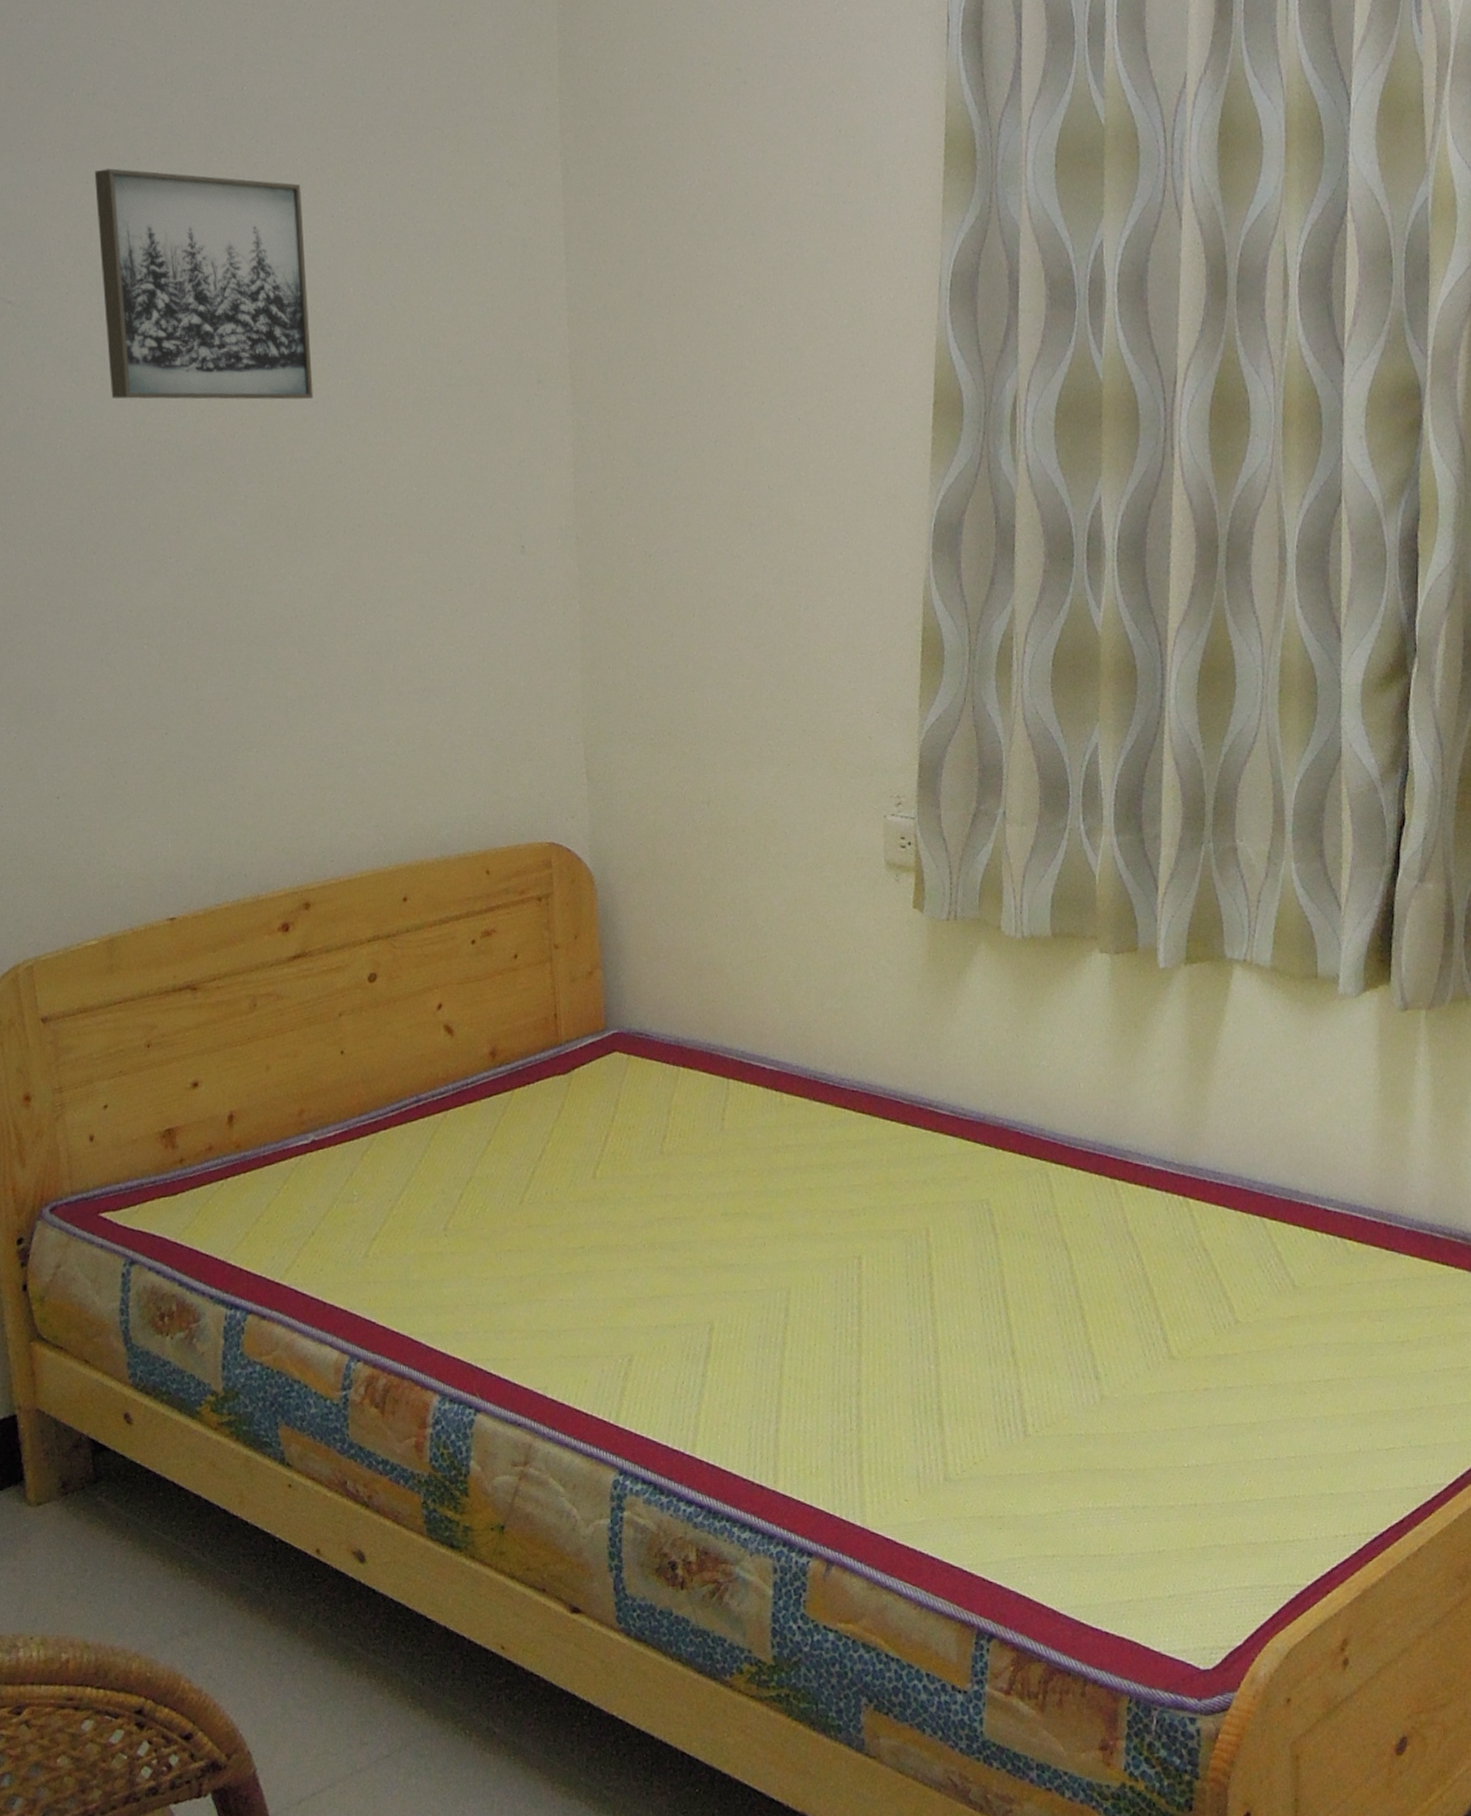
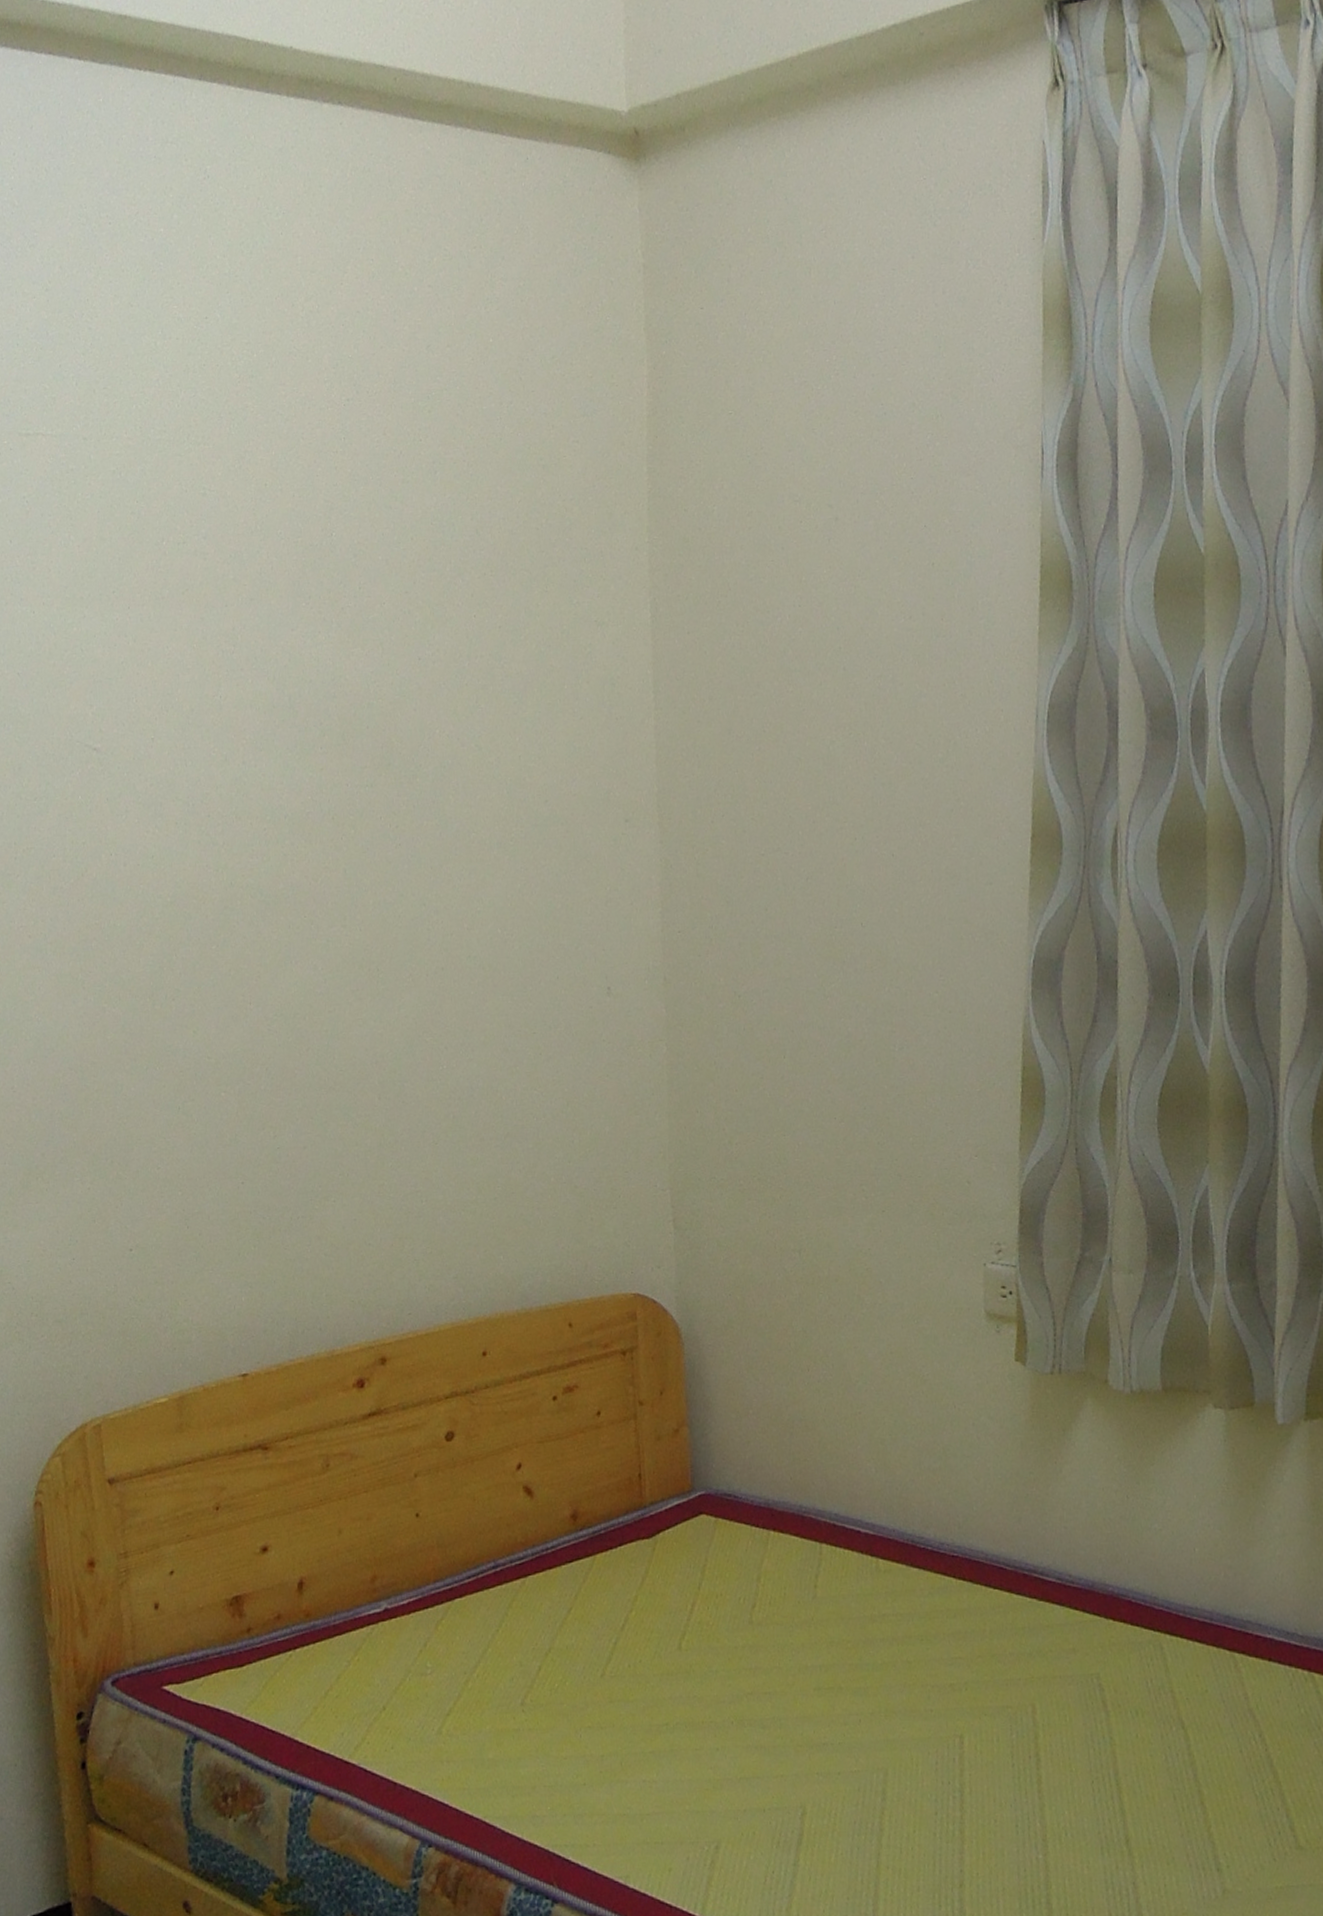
wall art: present [94,168,314,400] -> none [182,615,398,844]

